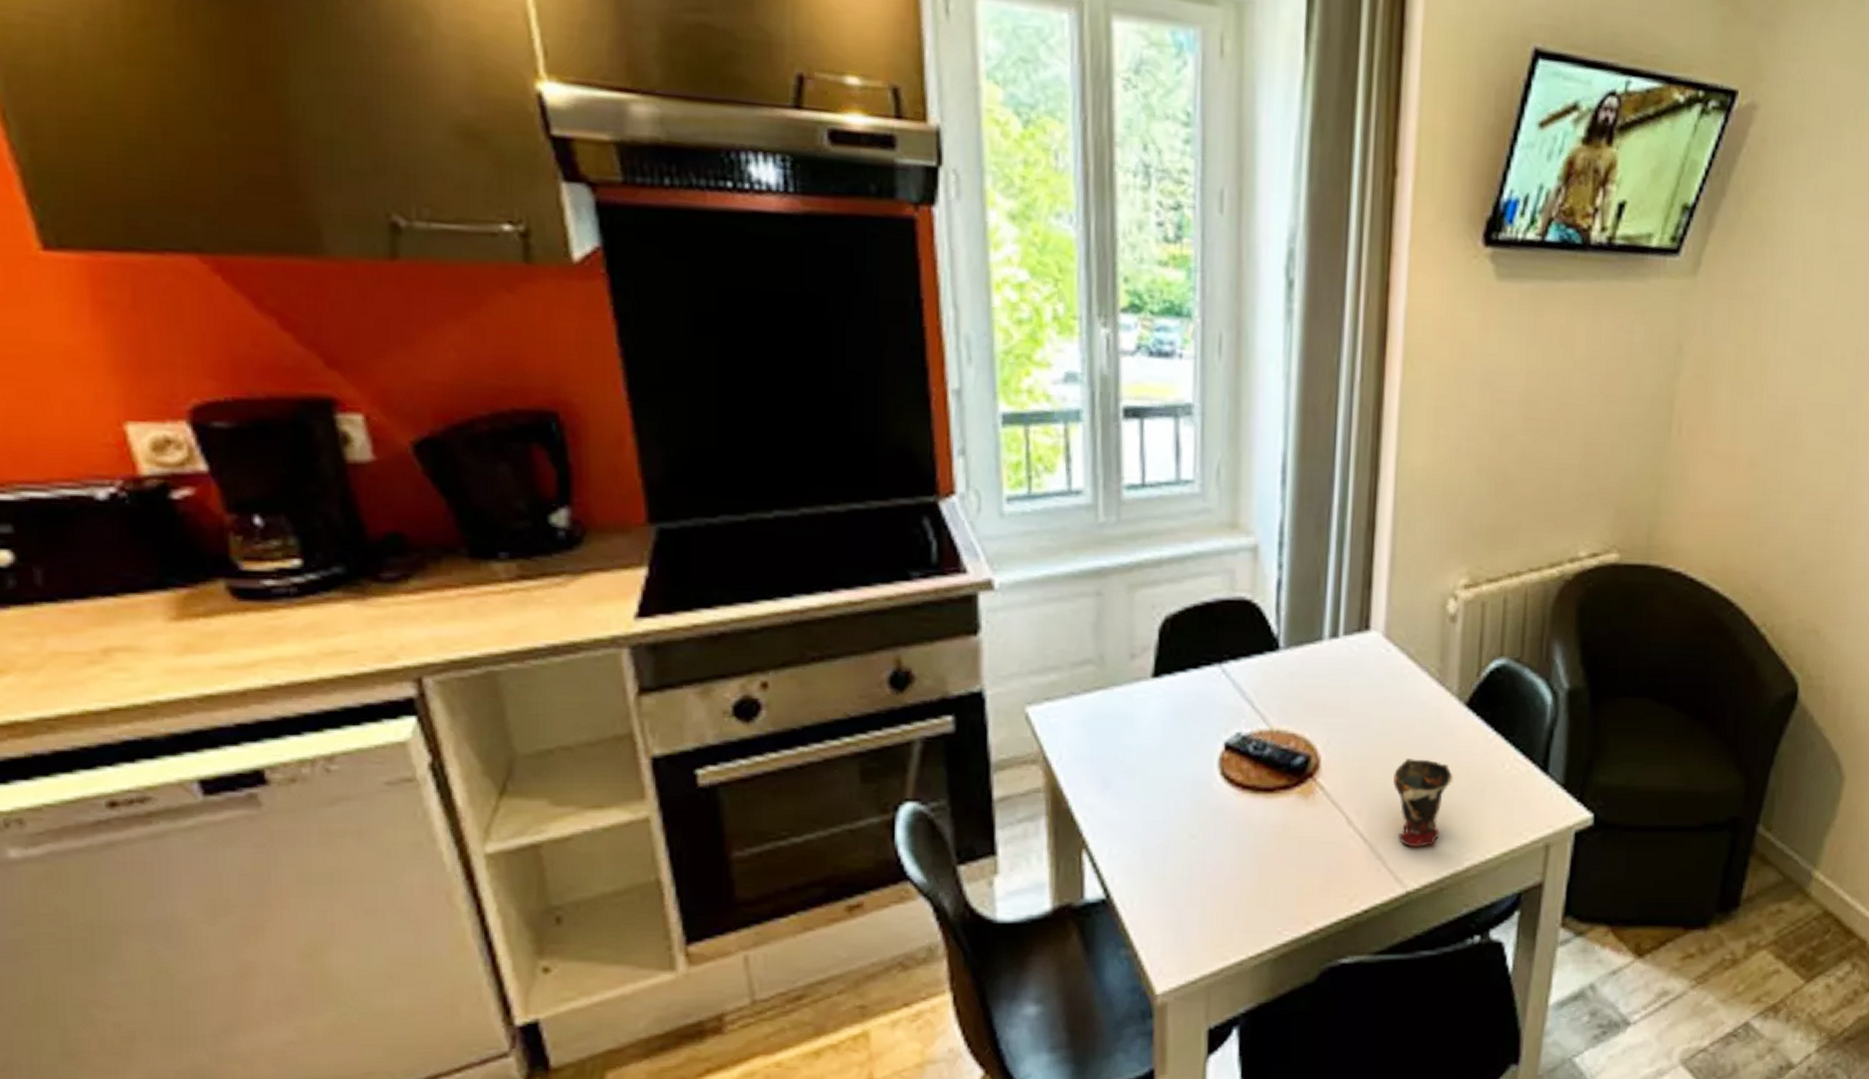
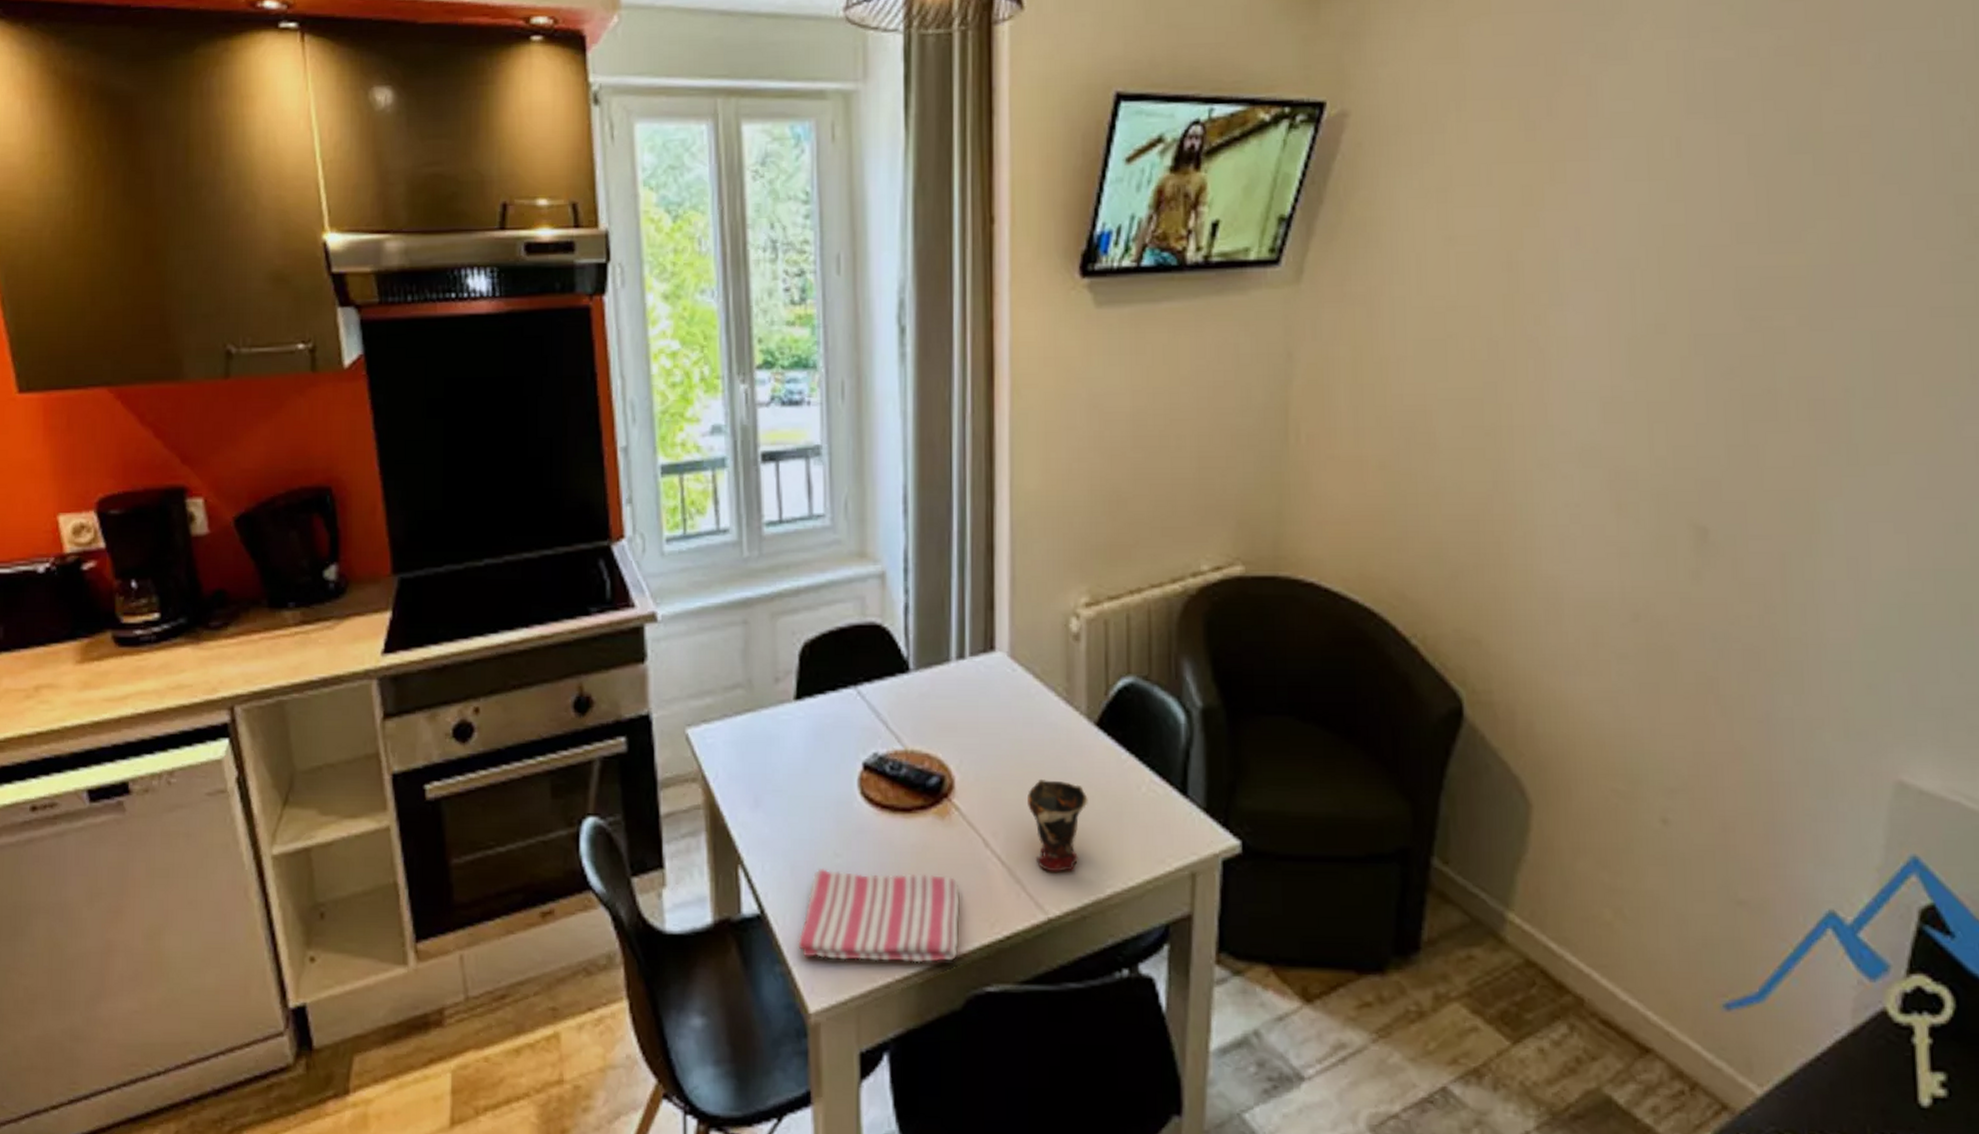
dish towel: none [1146,849,1320,941] -> present [798,868,960,963]

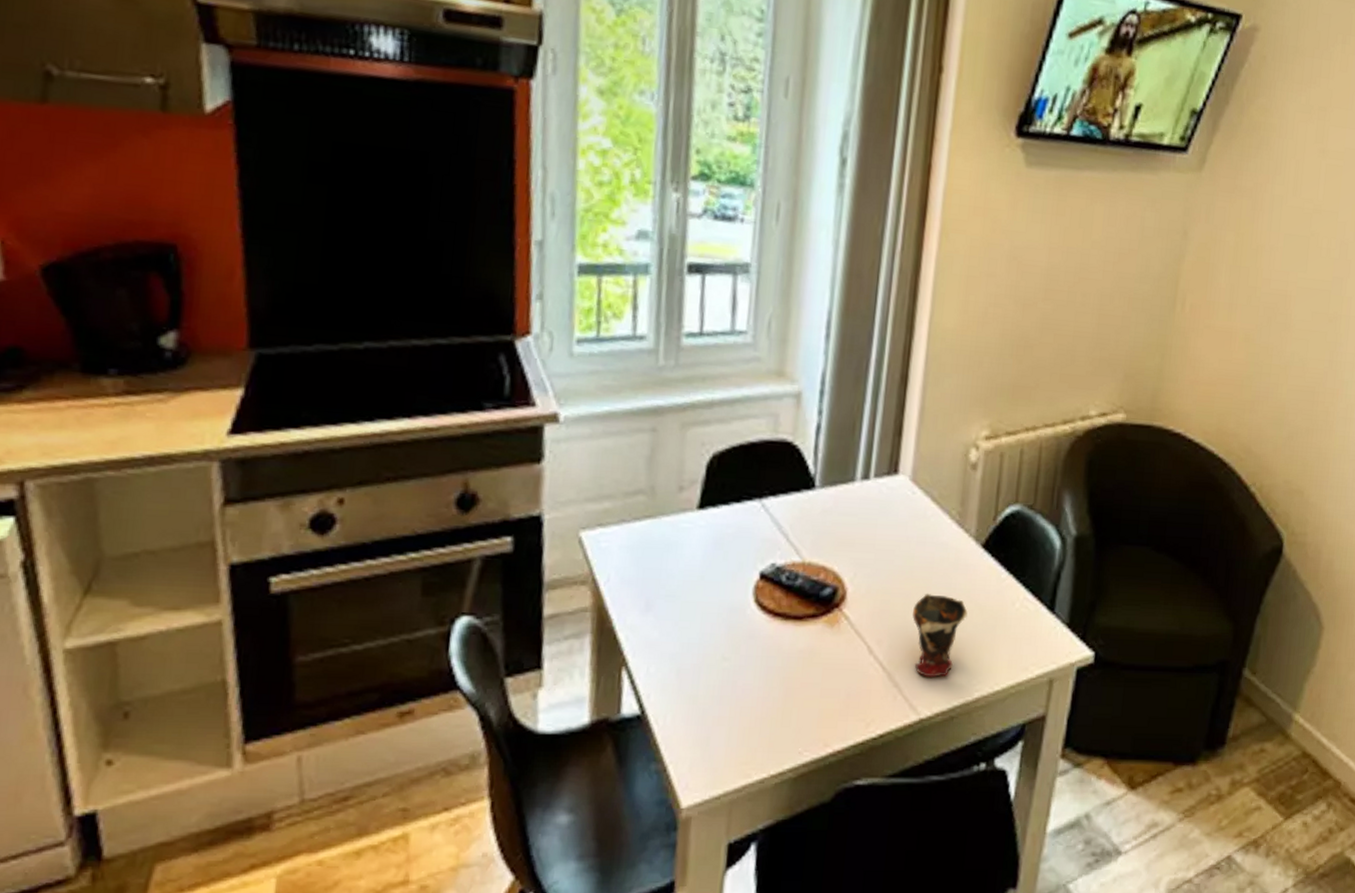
dish towel: present [798,868,960,963] -> none [676,670,841,760]

